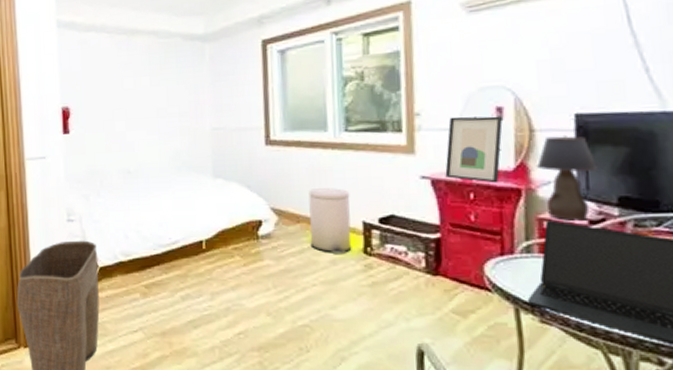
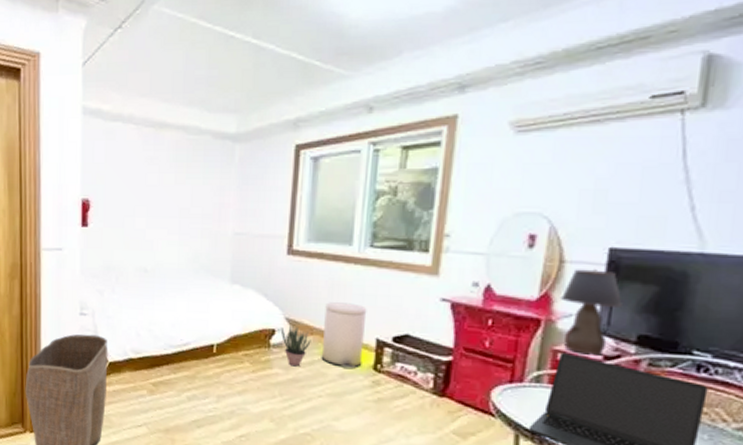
potted plant: none [267,214,299,257] -> present [280,324,311,367]
picture frame: present [445,116,504,183] -> none [466,241,535,312]

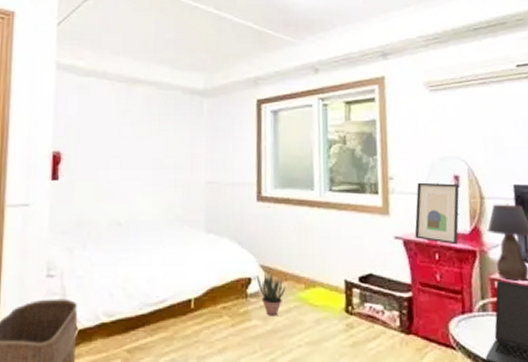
pedal bin: present [321,302,367,368] -> none [296,246,335,313]
picture frame: none [466,241,535,312] -> present [414,182,460,245]

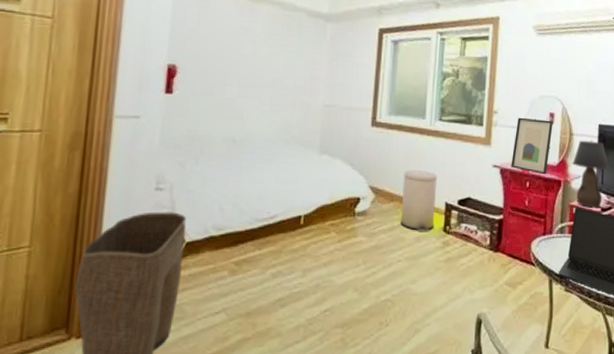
potted plant: present [256,271,286,316] -> none [365,192,392,233]
pedal bin: none [296,246,335,313] -> present [400,170,438,231]

